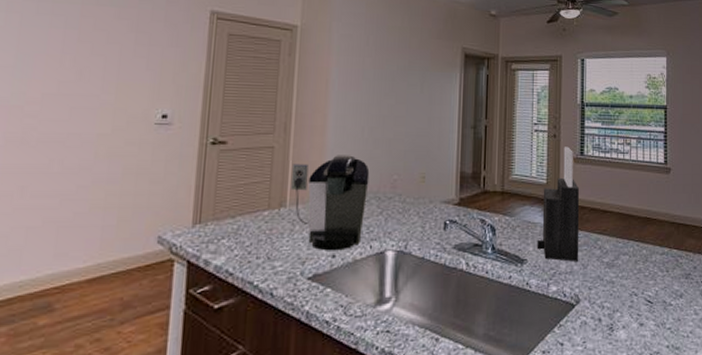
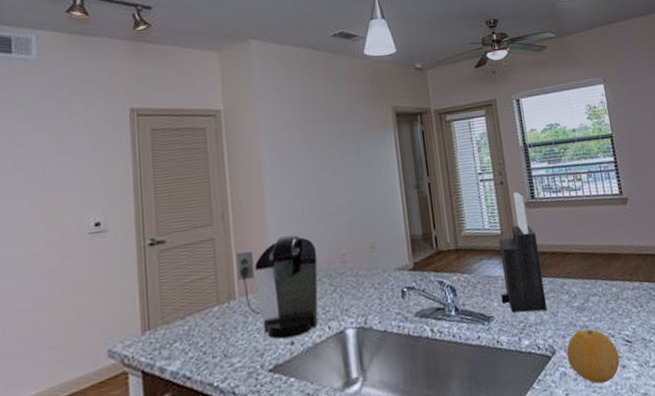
fruit: none [589,284,639,337] -> present [566,328,620,384]

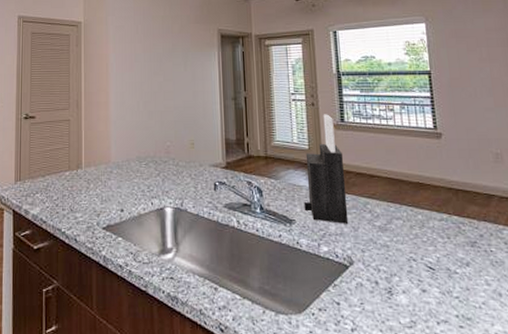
coffee maker: present [236,235,319,339] -> none [85,125,147,206]
fruit: present [566,328,620,384] -> none [364,248,420,301]

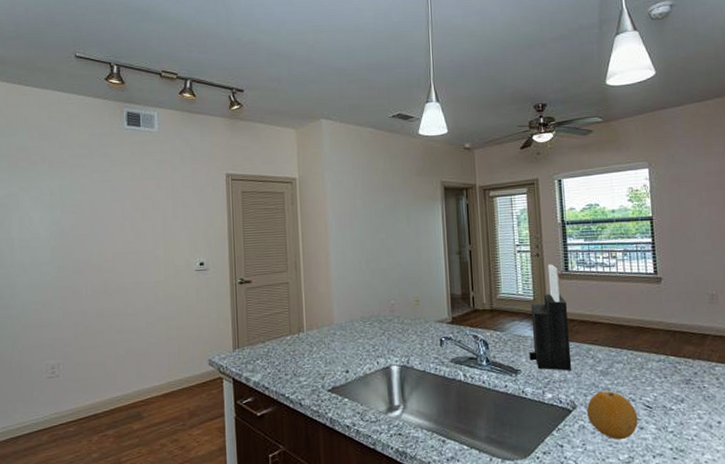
fruit: none [364,248,420,301] -> present [586,391,638,439]

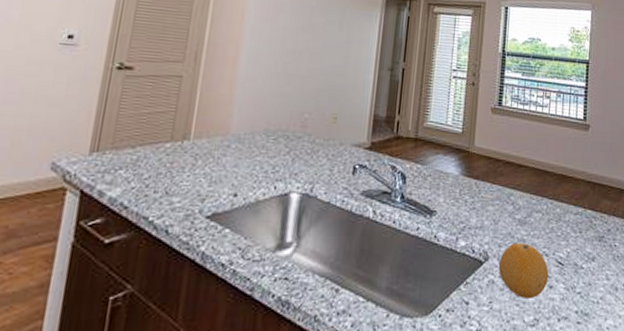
knife block: present [529,264,572,371] -> none [447,95,495,216]

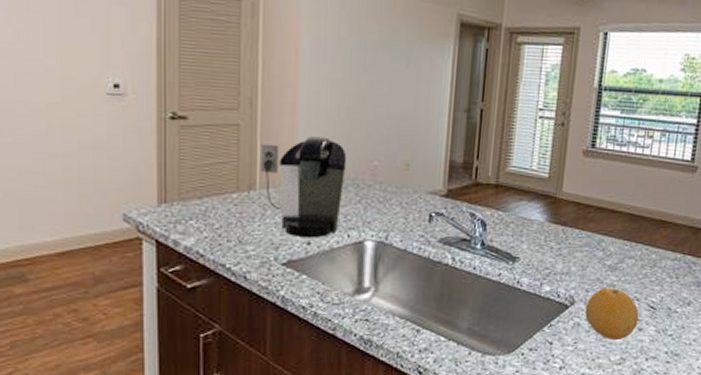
coffee maker: none [197,89,280,190] -> present [261,136,347,238]

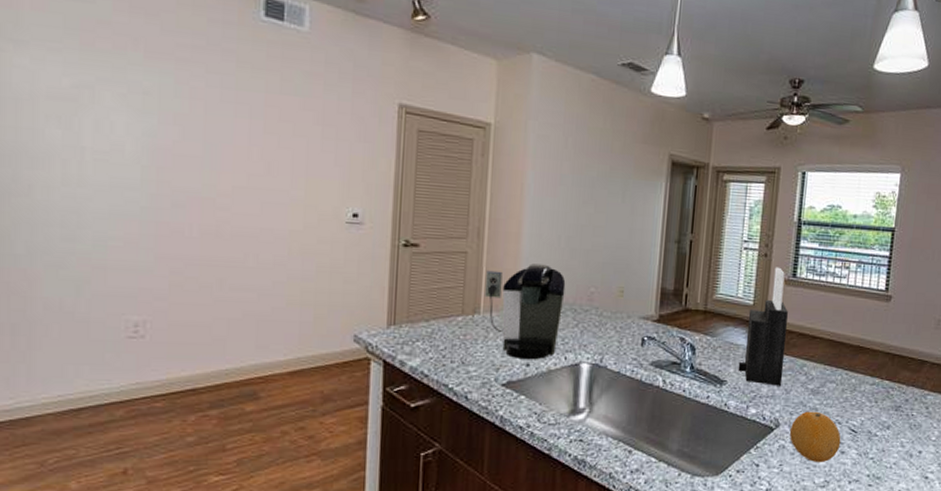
knife block: none [531,137,586,262] -> present [738,267,788,386]

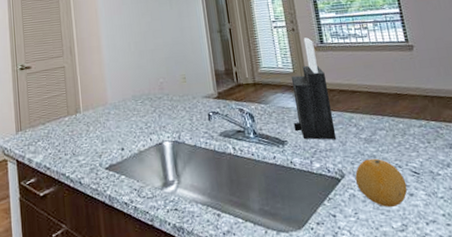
coffee maker: present [485,263,566,360] -> none [81,66,142,145]

